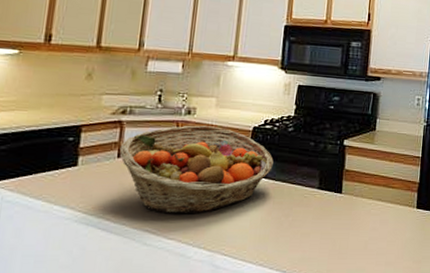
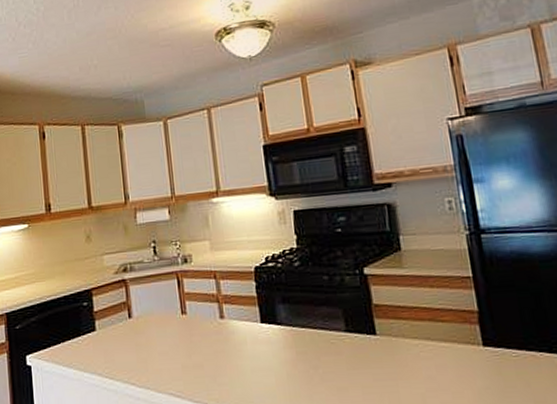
fruit basket: present [119,125,274,214] -> none [129,272,286,374]

